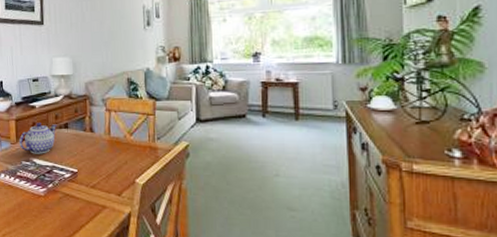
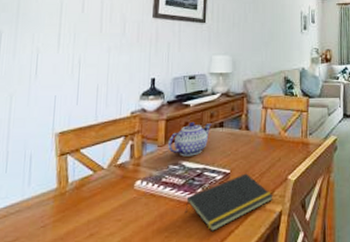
notepad: none [39,173,121,224] -> present [185,173,273,231]

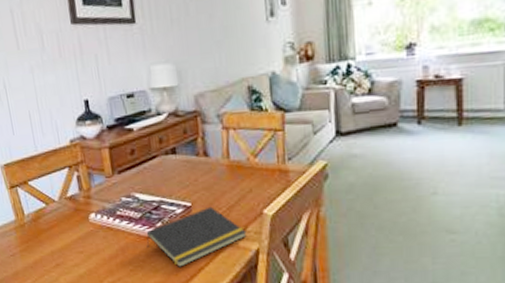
teapot: present [168,121,212,157] -> none [116,148,162,188]

